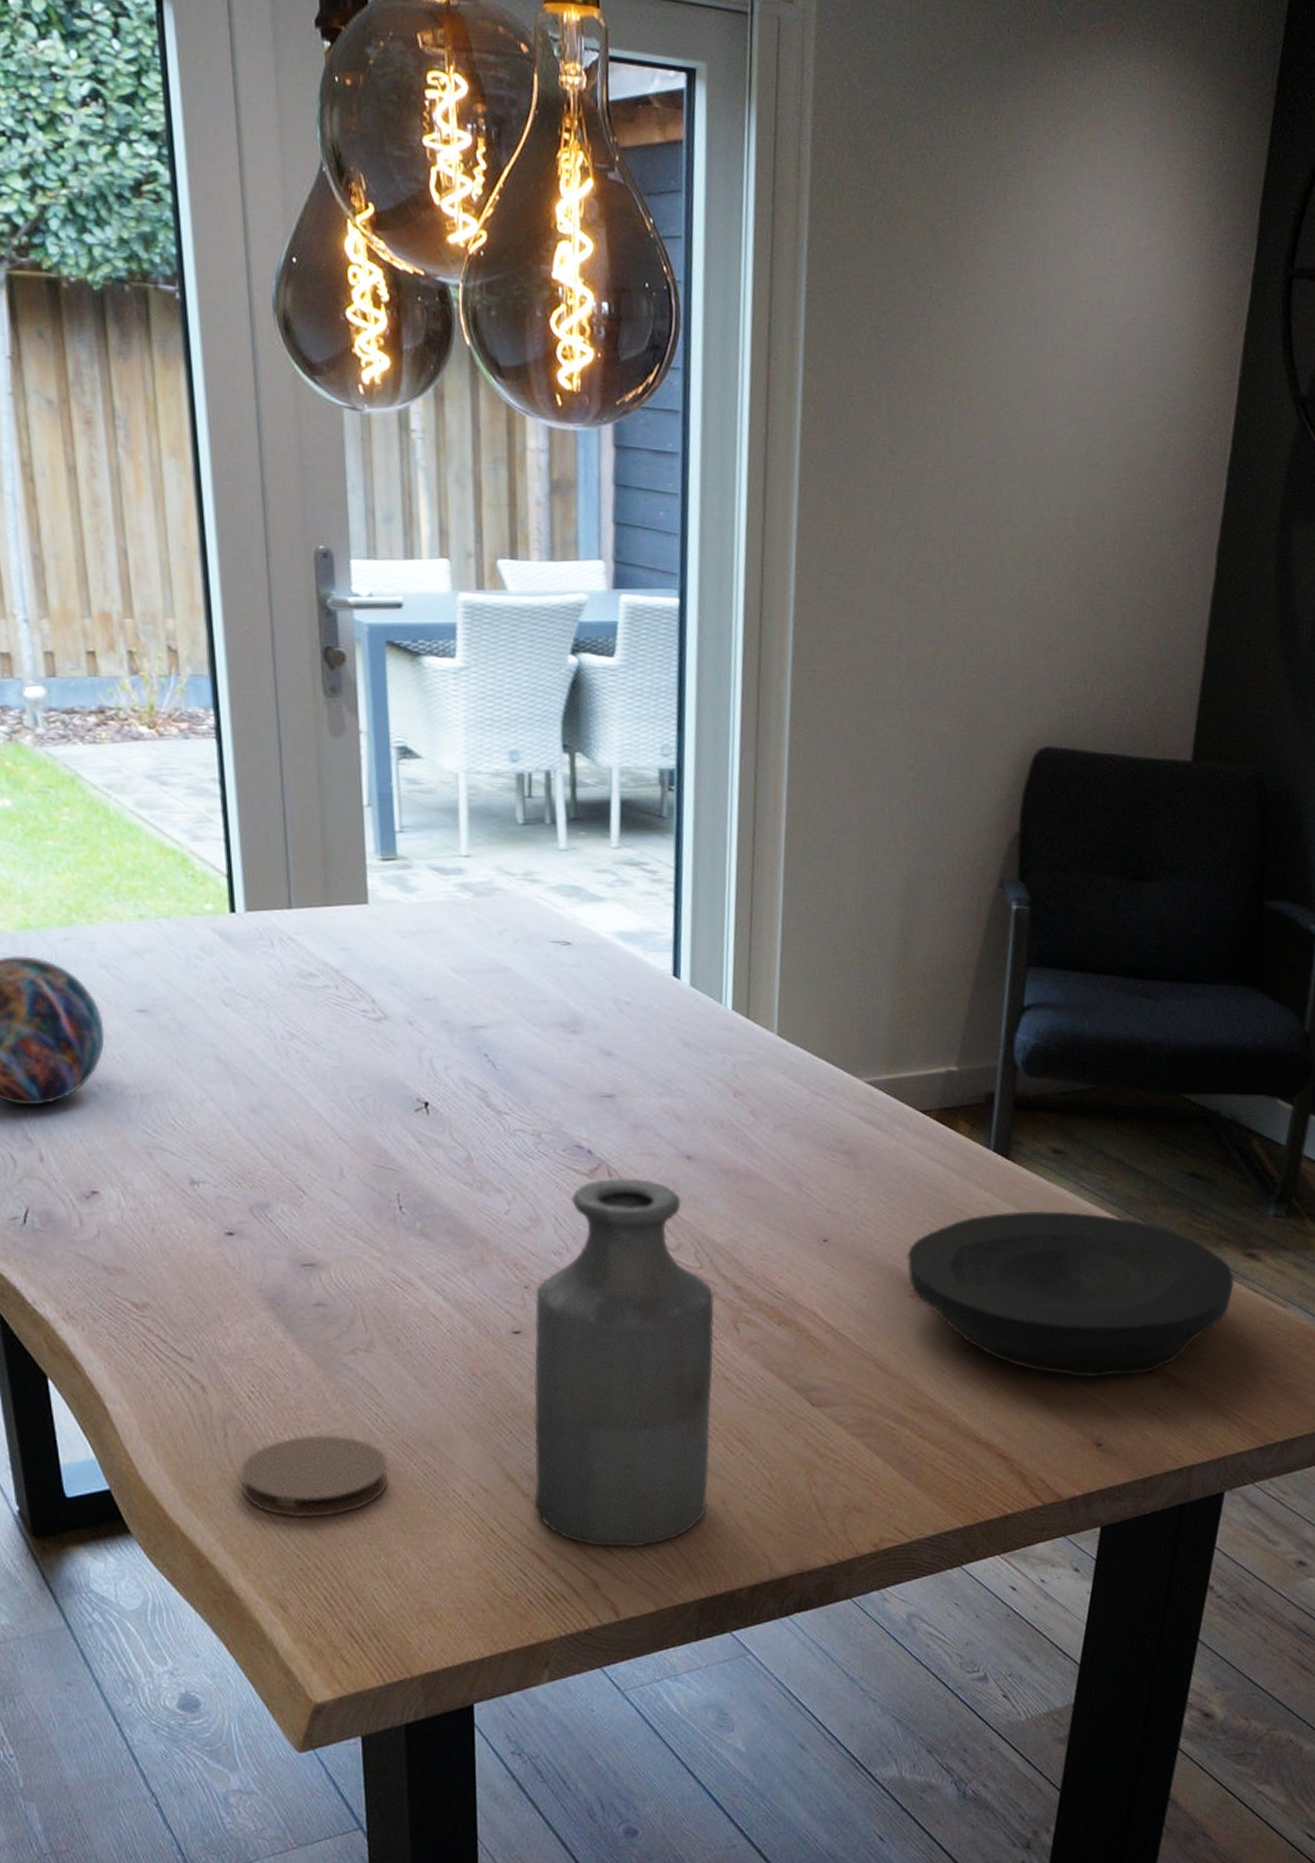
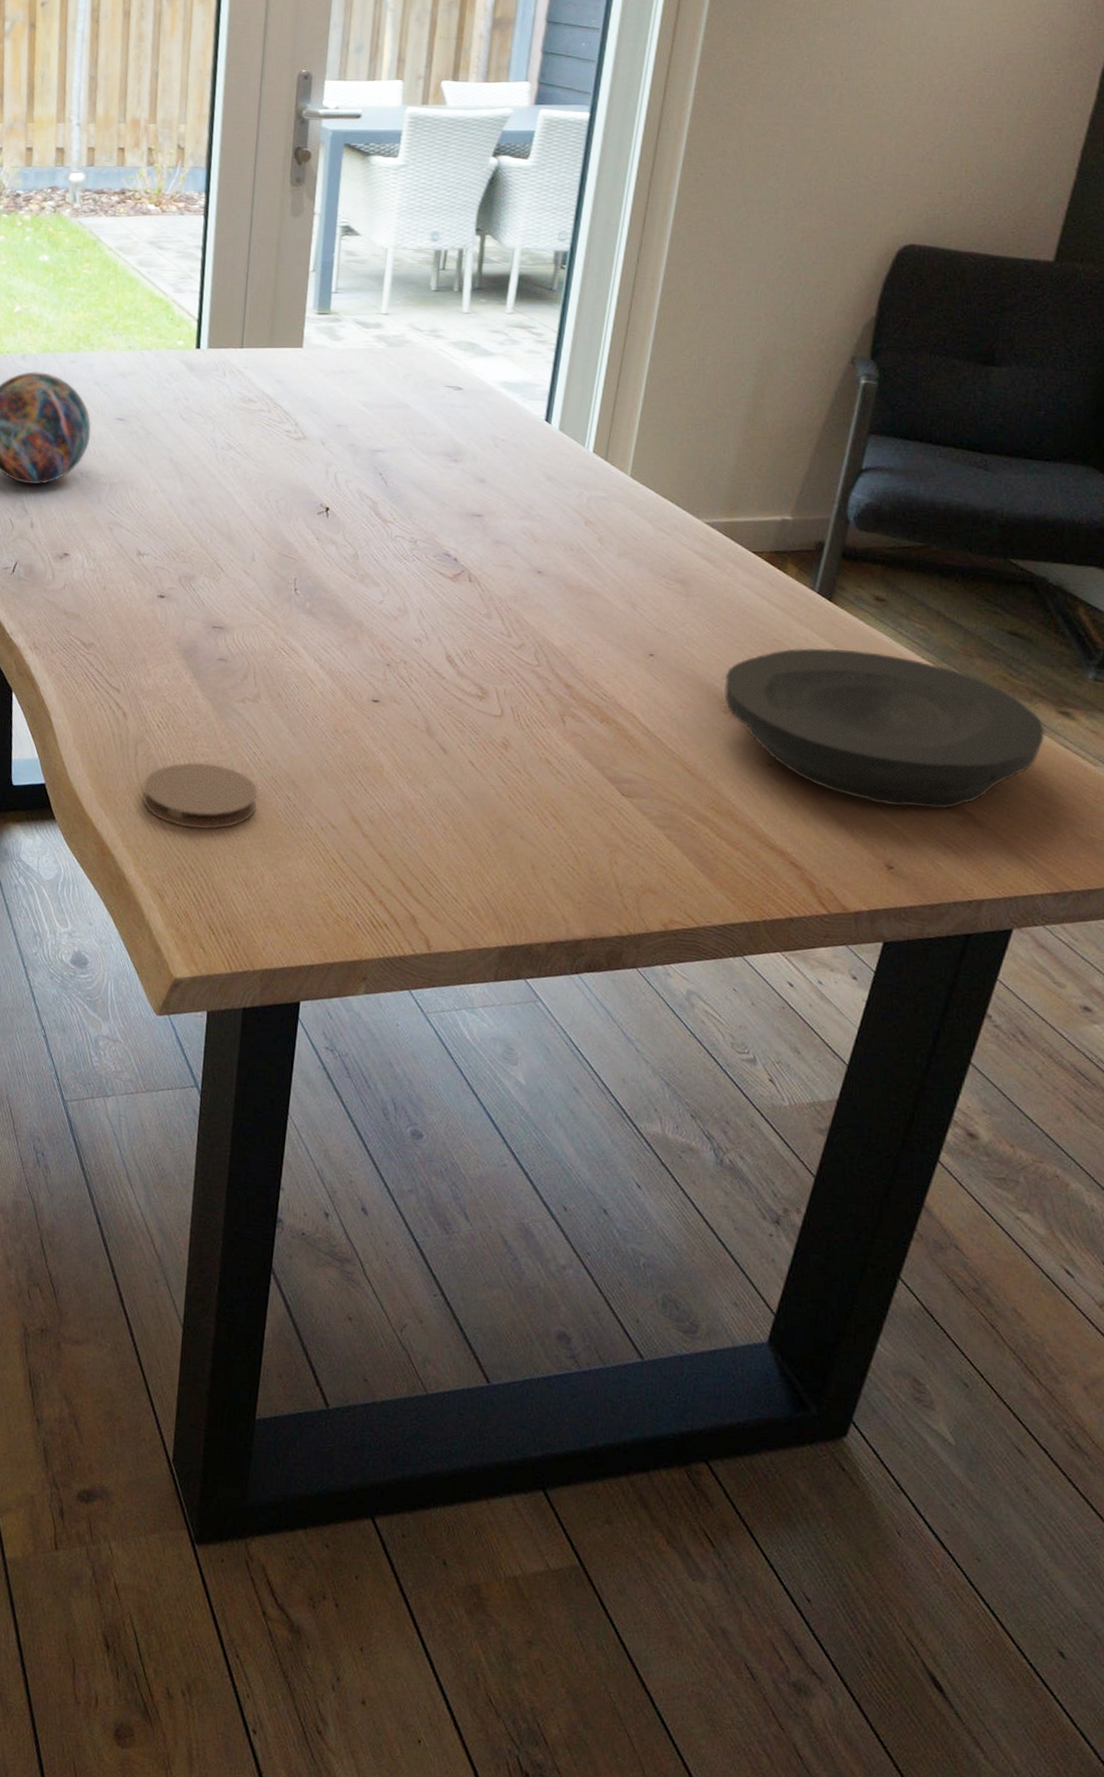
bottle: present [534,1178,715,1548] -> none [371,583,547,894]

